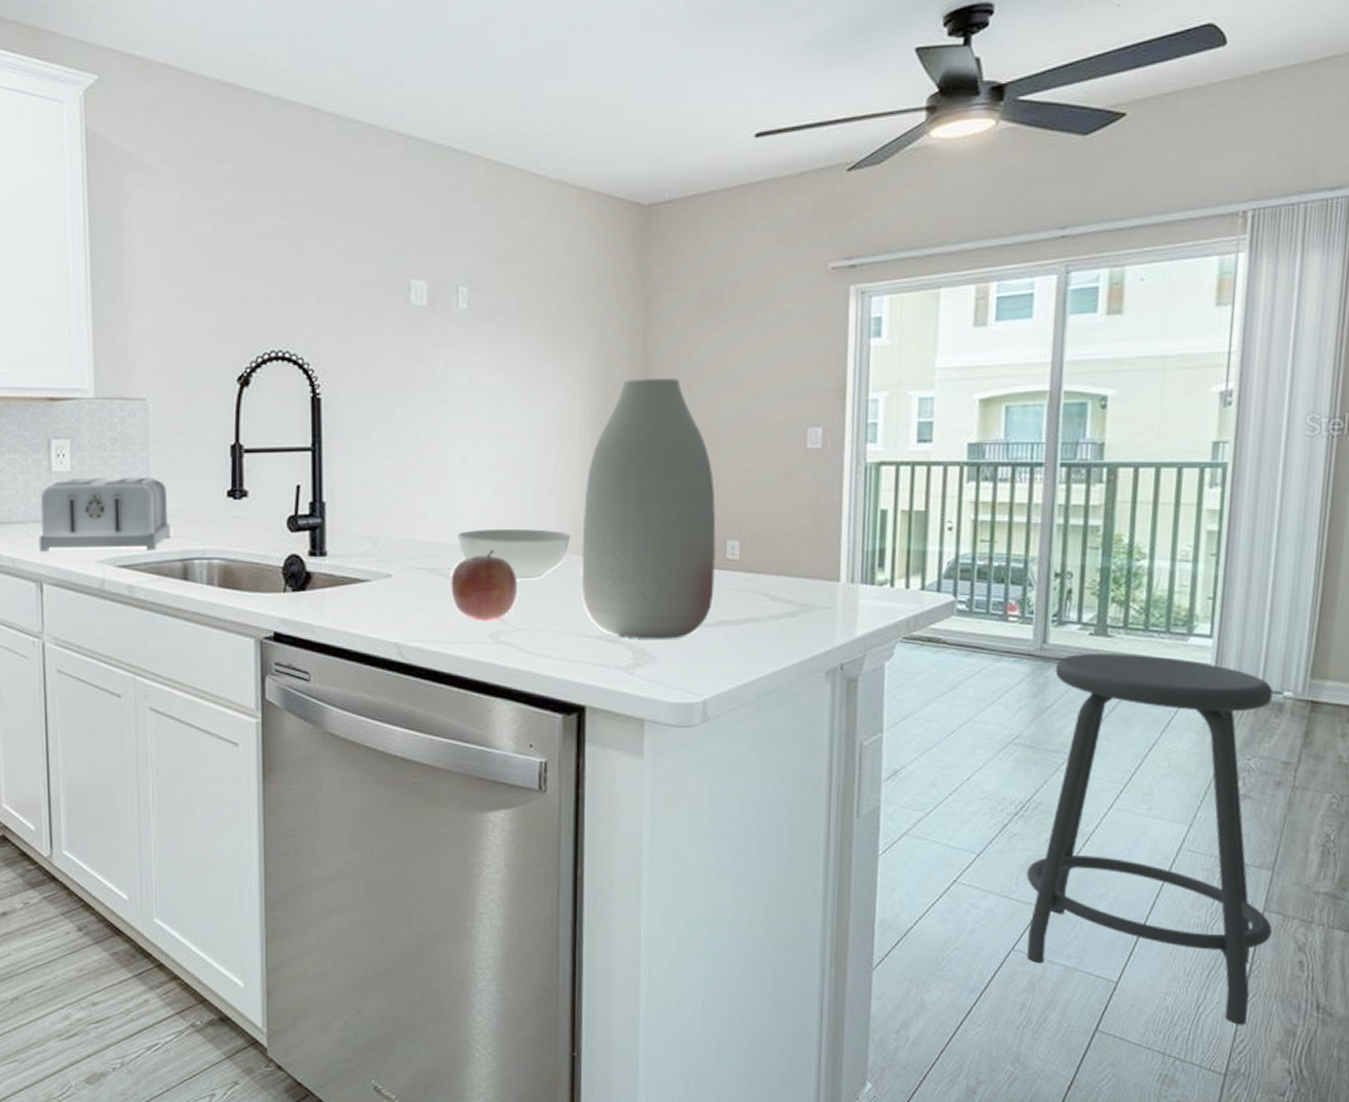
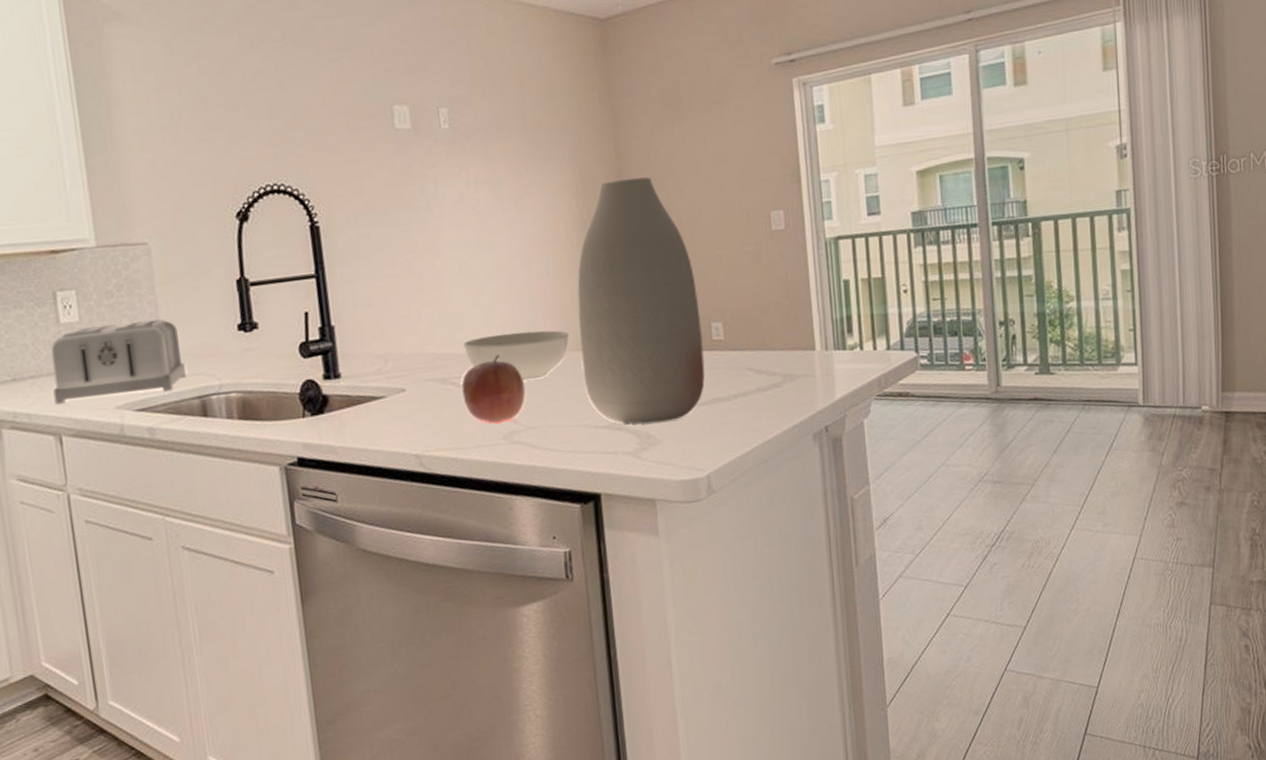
bar stool: present [1026,654,1273,1025] -> none [1009,387,1220,710]

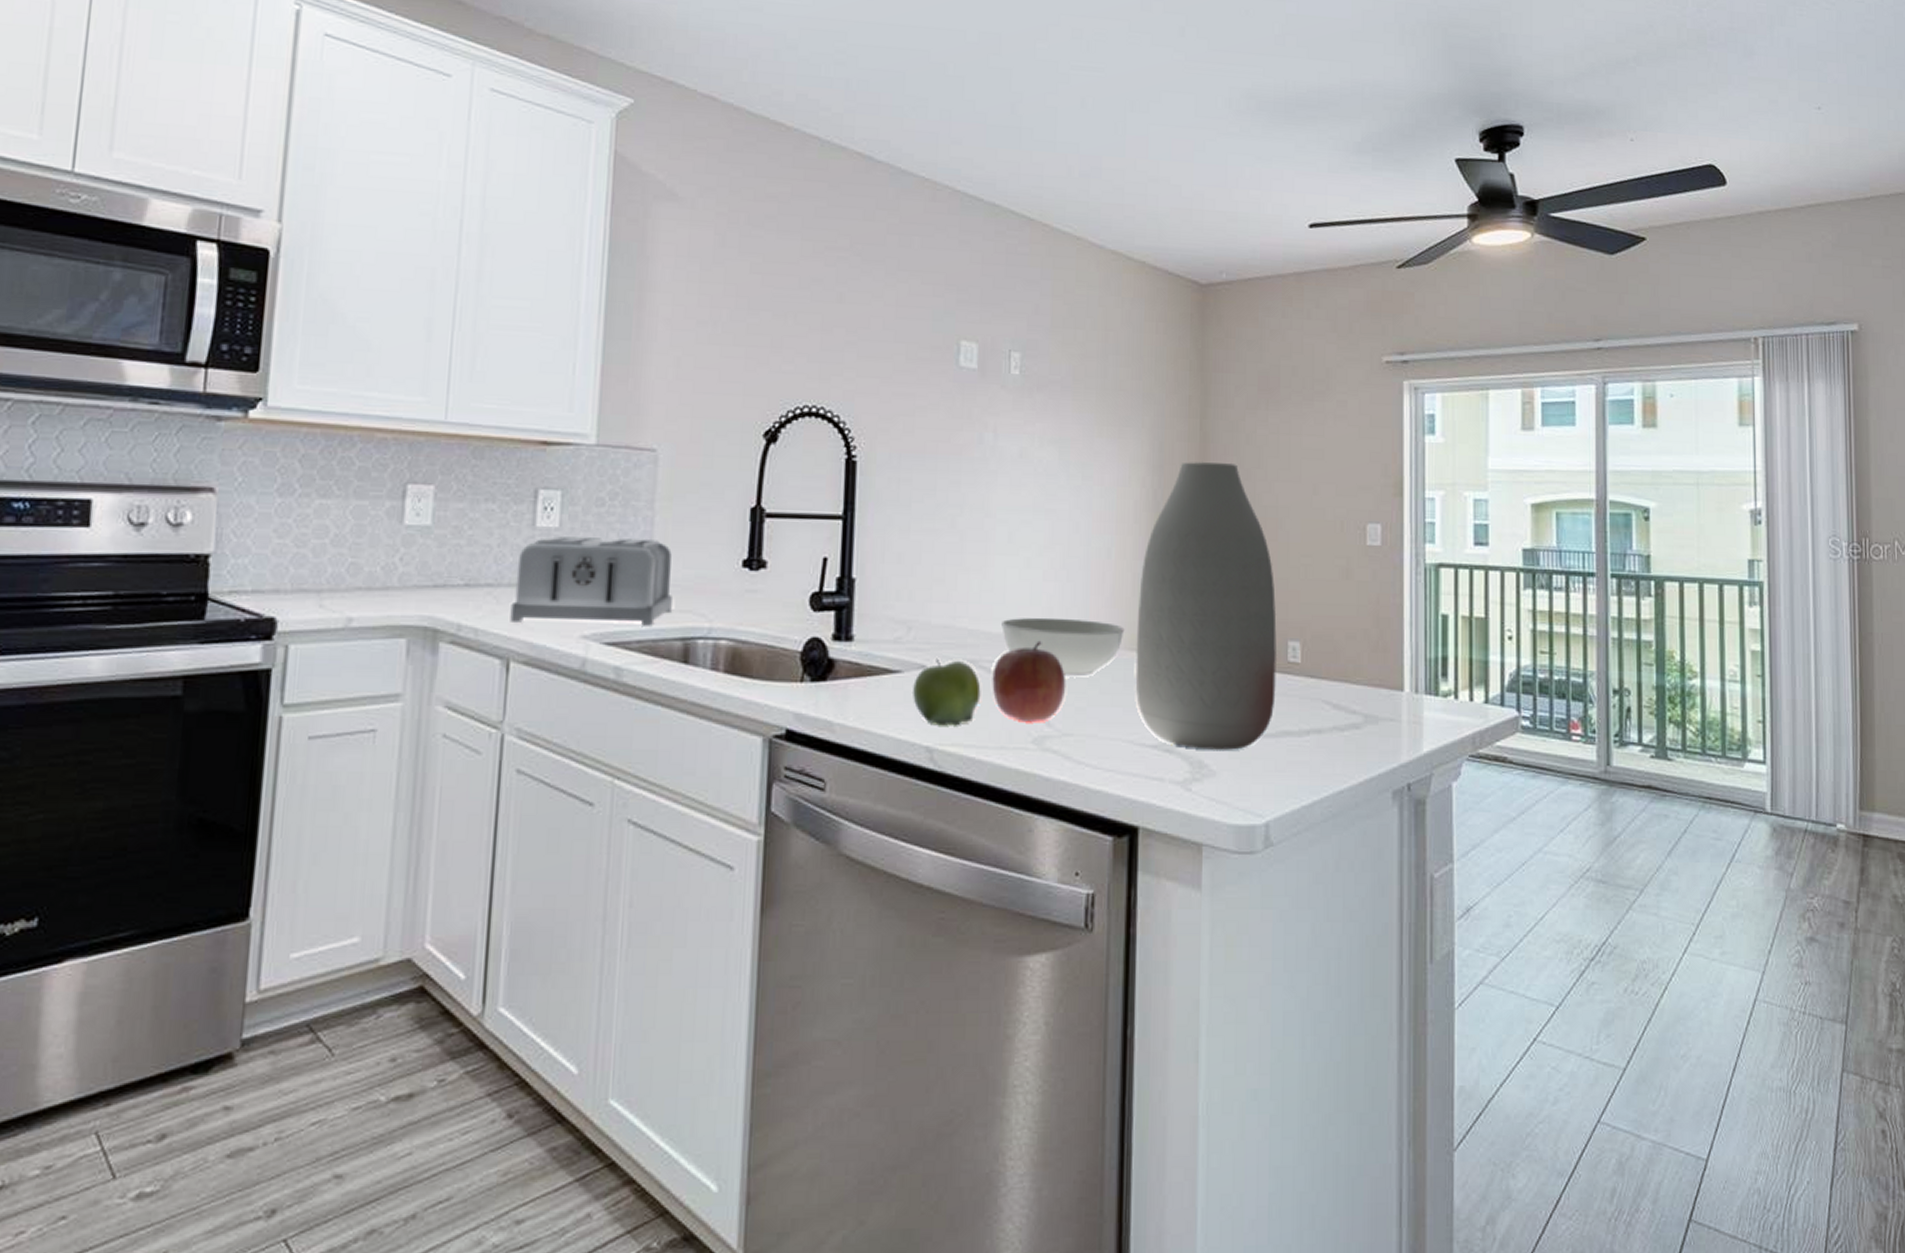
fruit: none [396,380,455,435] -> present [911,658,981,726]

